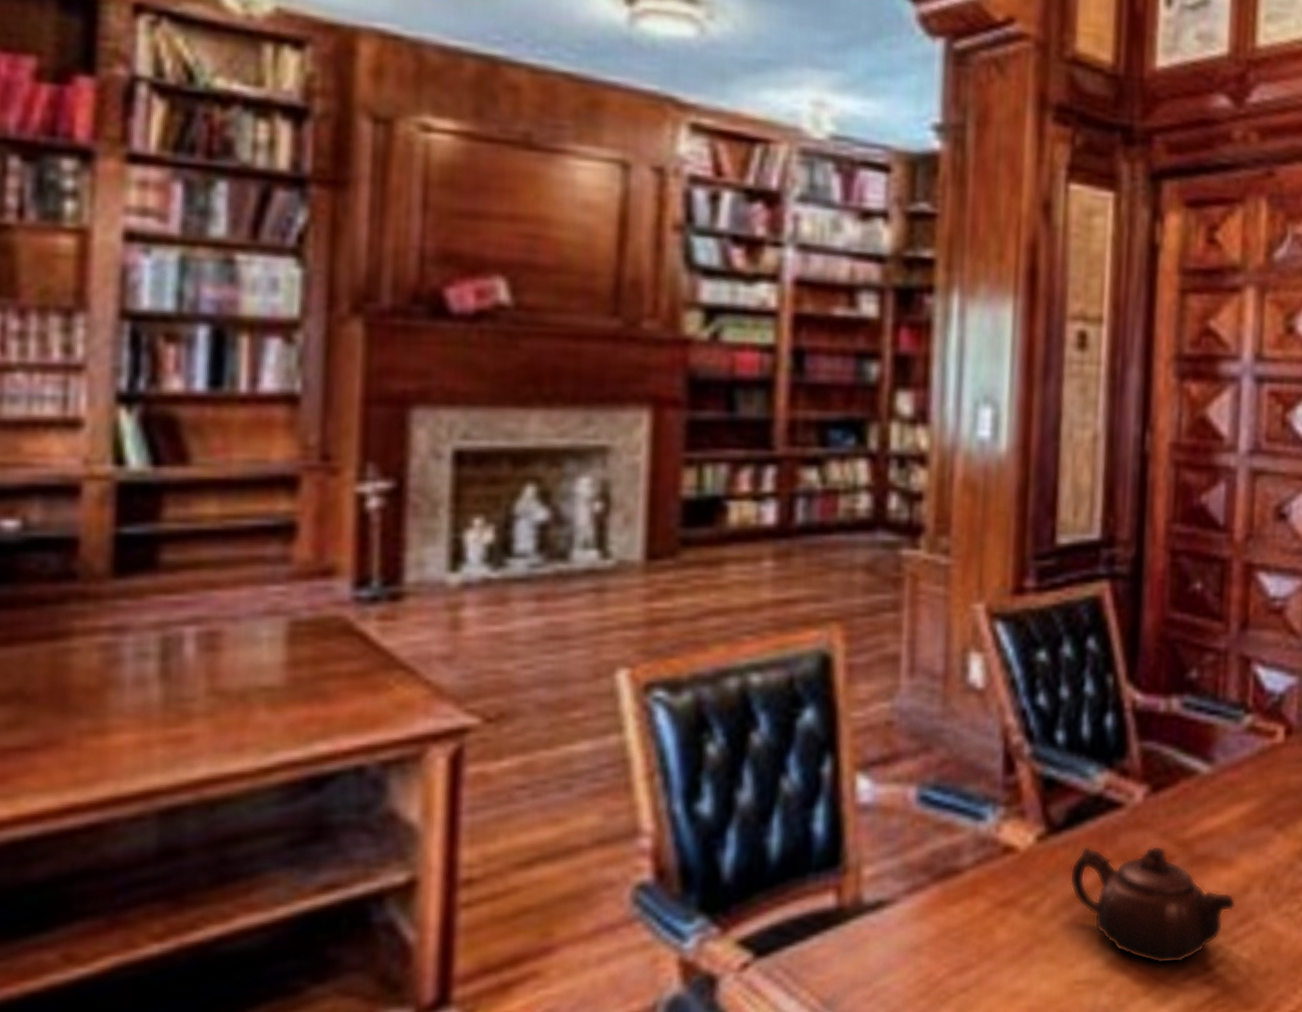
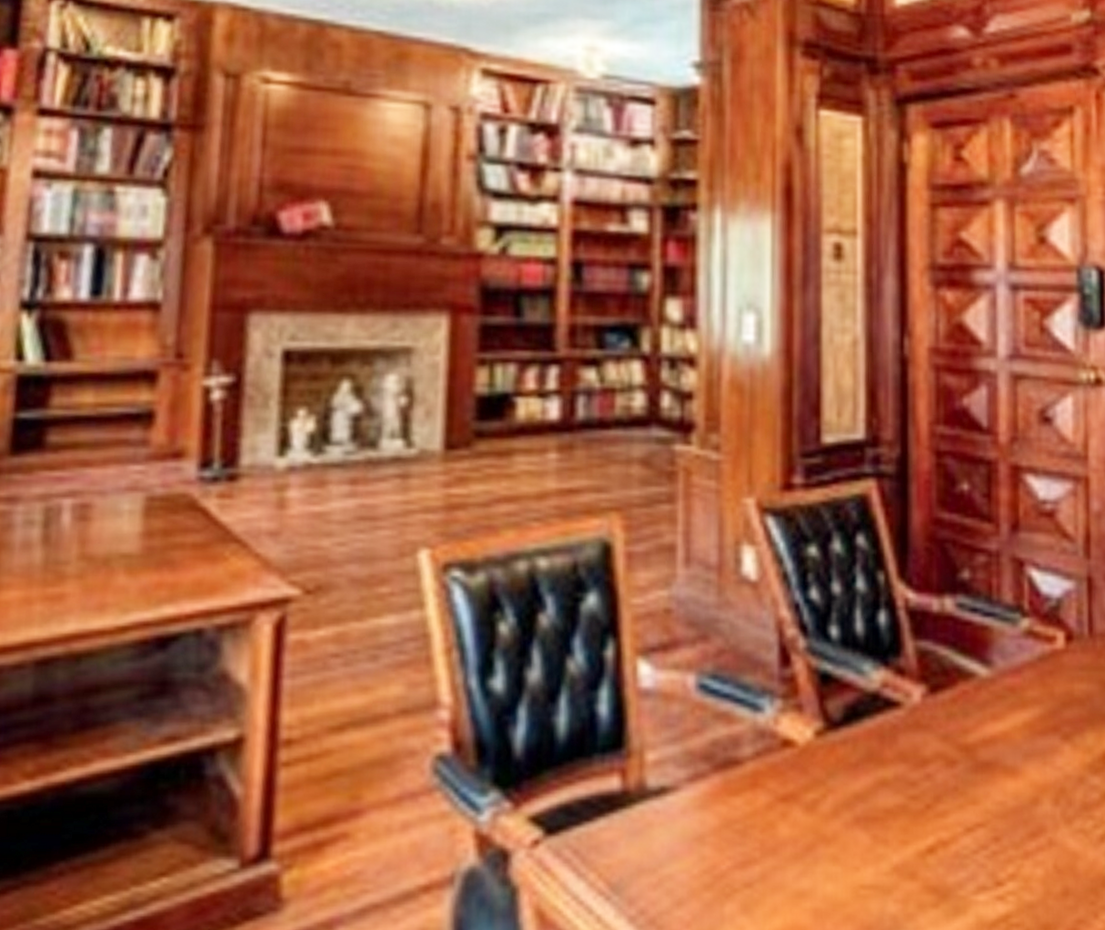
teapot: present [1069,845,1236,965] -> none [850,745,1025,875]

